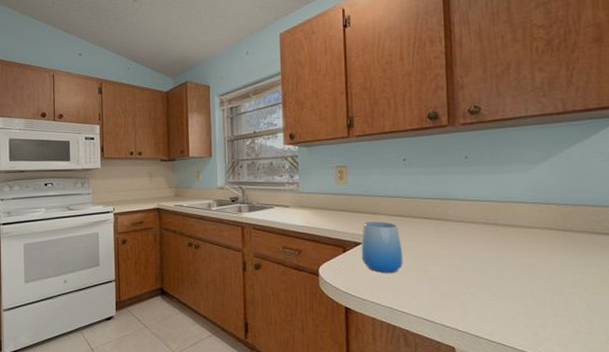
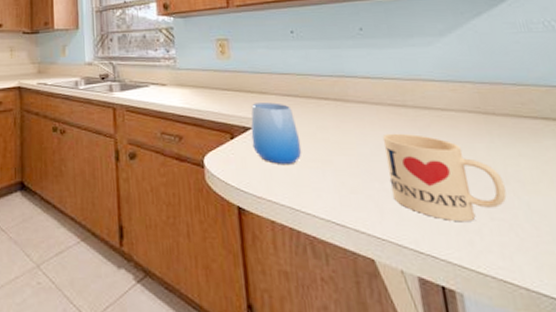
mug: none [473,247,571,317] -> present [382,133,507,221]

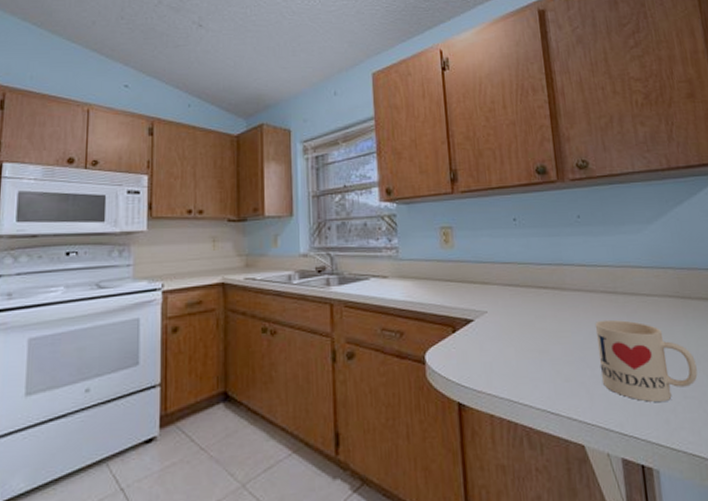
cup: present [251,102,302,164] -> none [472,293,521,356]

